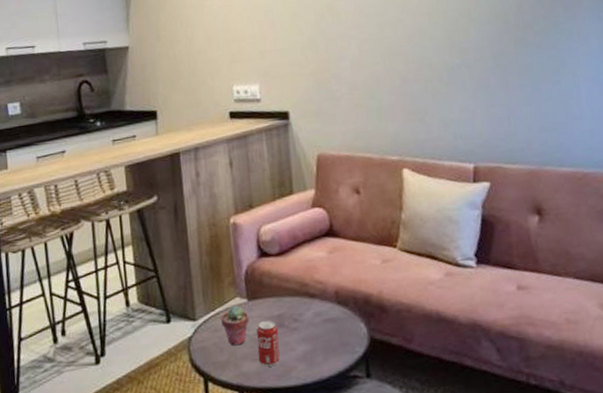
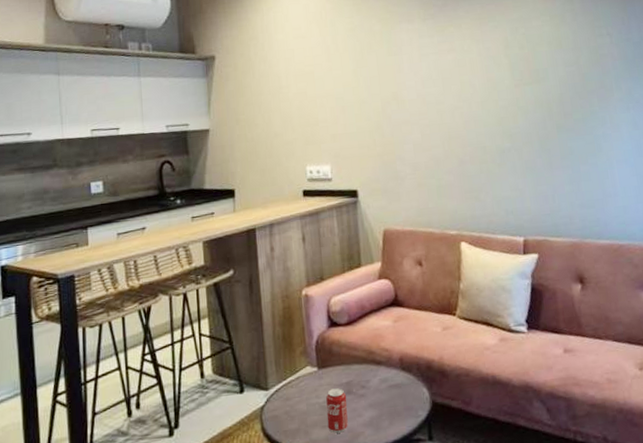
potted succulent: present [221,305,250,346] -> none [292,374,319,414]

